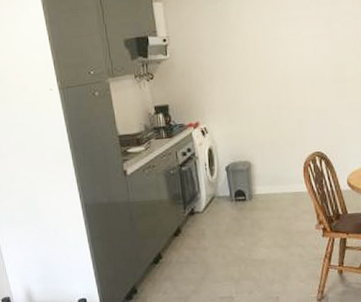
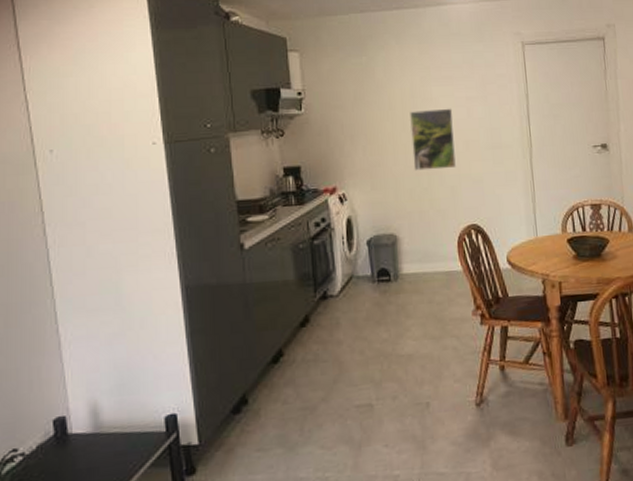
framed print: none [260,46,304,106] -> present [409,108,457,171]

